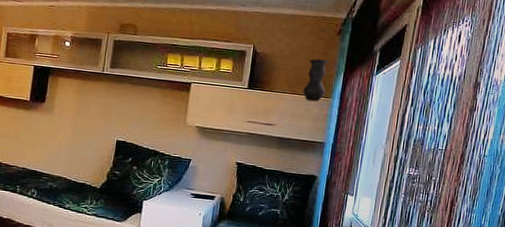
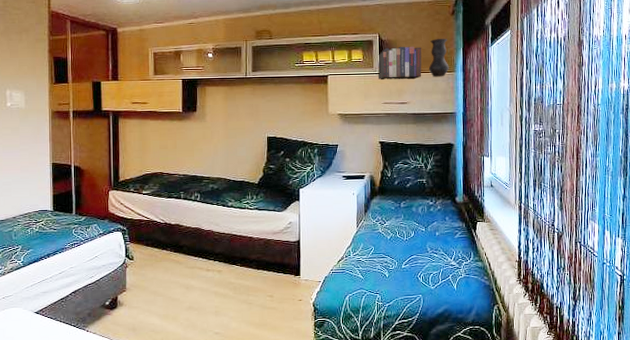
books: none [245,61,298,101] -> present [378,46,422,81]

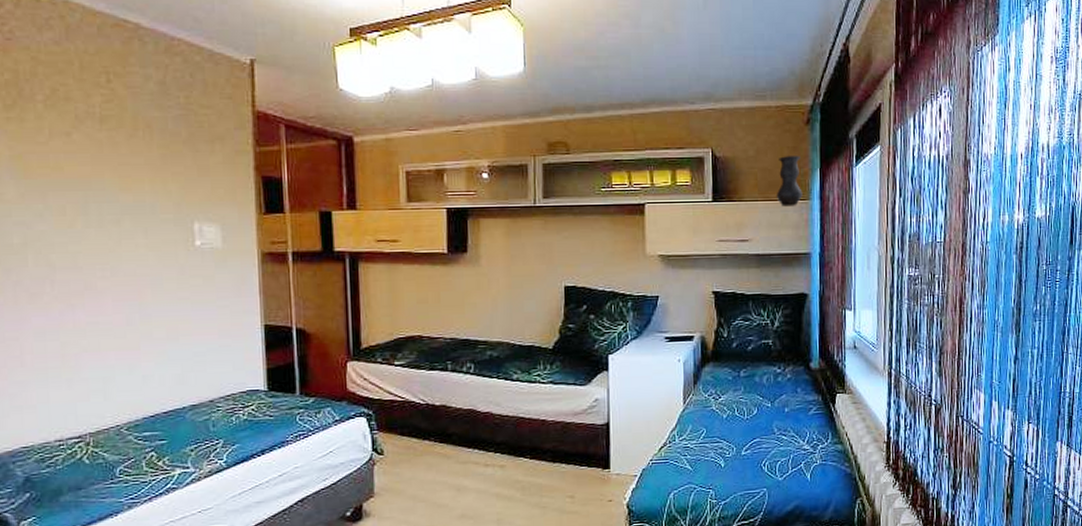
books: present [378,46,422,81] -> none [710,165,768,211]

